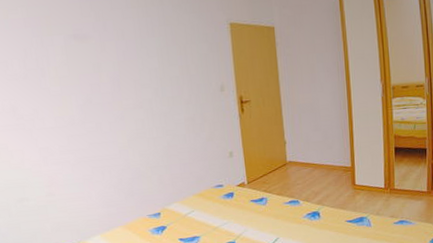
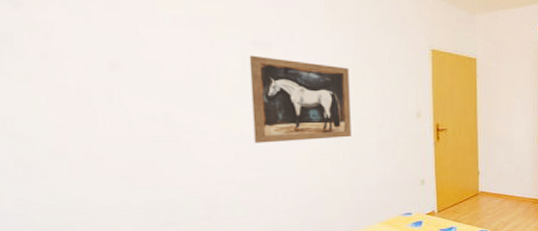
wall art: none [71,47,162,127] -> present [249,55,351,143]

